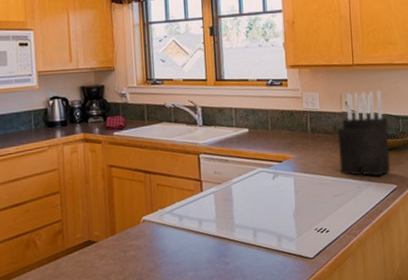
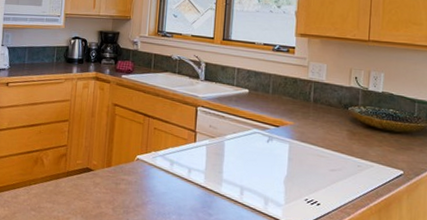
knife block: present [337,90,391,176] -> none [340,68,401,159]

